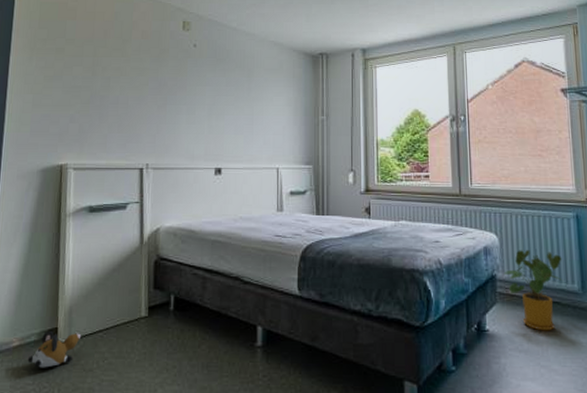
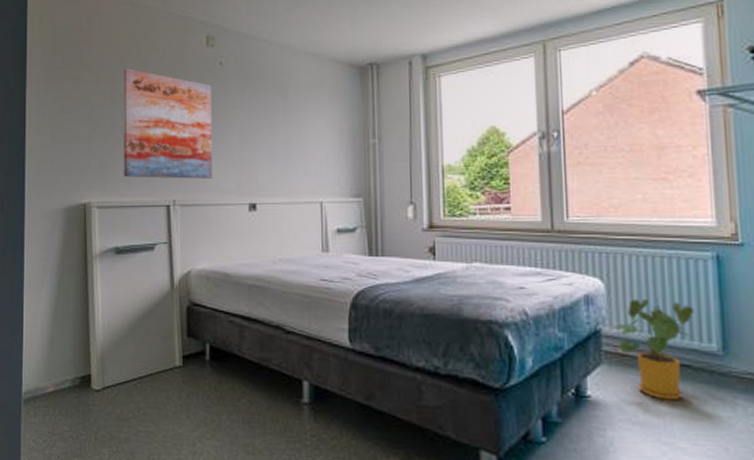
plush toy: present [27,331,80,368] -> none [63,378,114,415]
wall art: none [101,45,186,145] -> present [123,68,213,179]

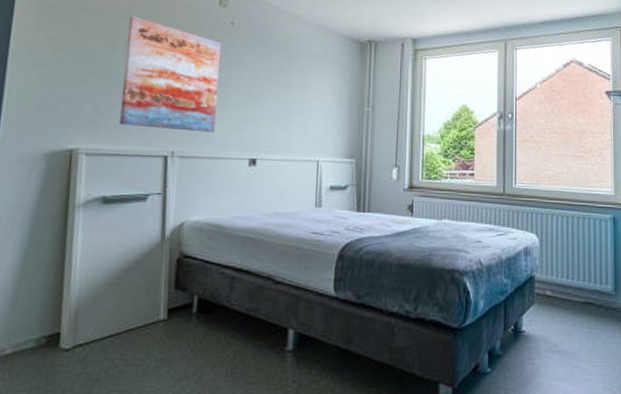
house plant: present [613,299,695,401] -> none [543,251,598,332]

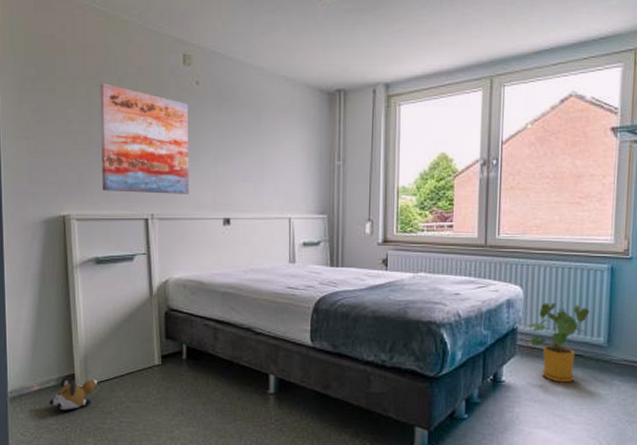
plush toy: none [22,337,87,378] -> present [48,377,97,410]
house plant: none [543,251,598,332] -> present [527,303,590,383]

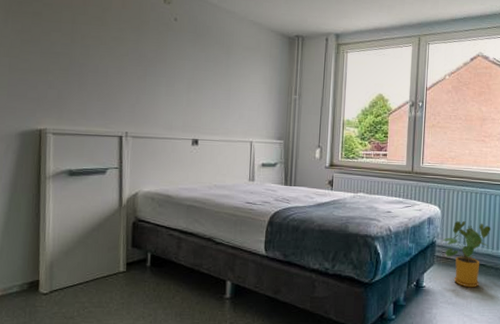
plush toy: present [48,377,97,410] -> none [10,283,61,316]
wall art: present [99,83,189,194] -> none [80,12,167,116]

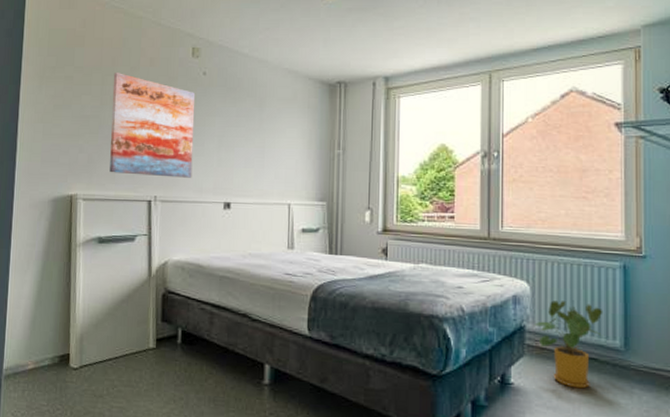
wall art: none [80,12,167,116] -> present [109,73,196,178]

